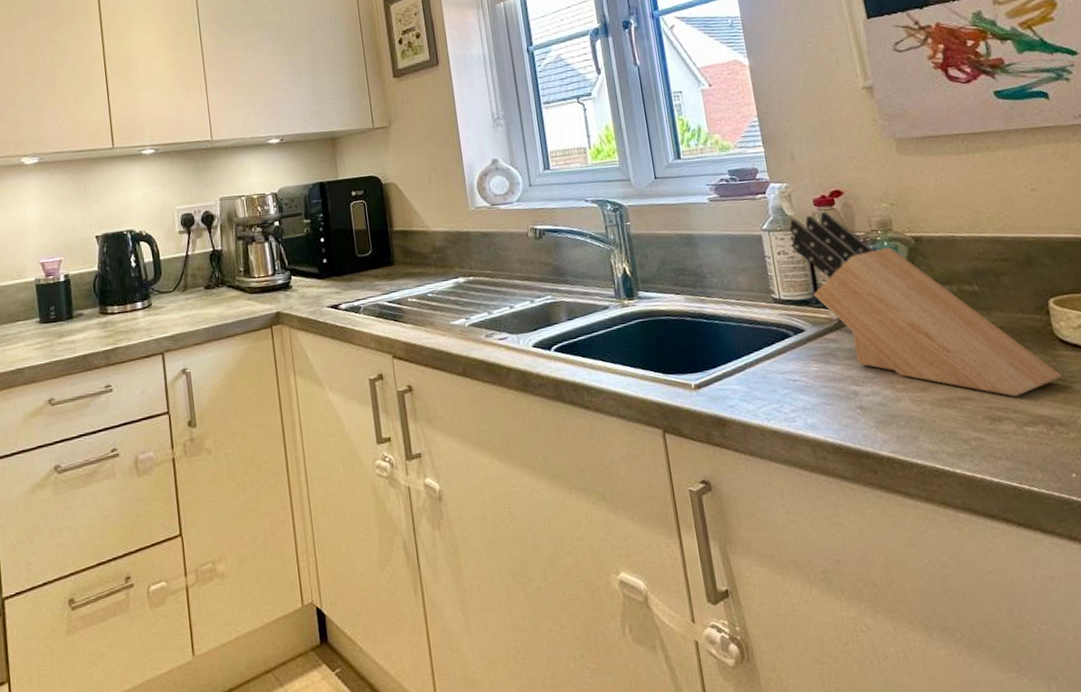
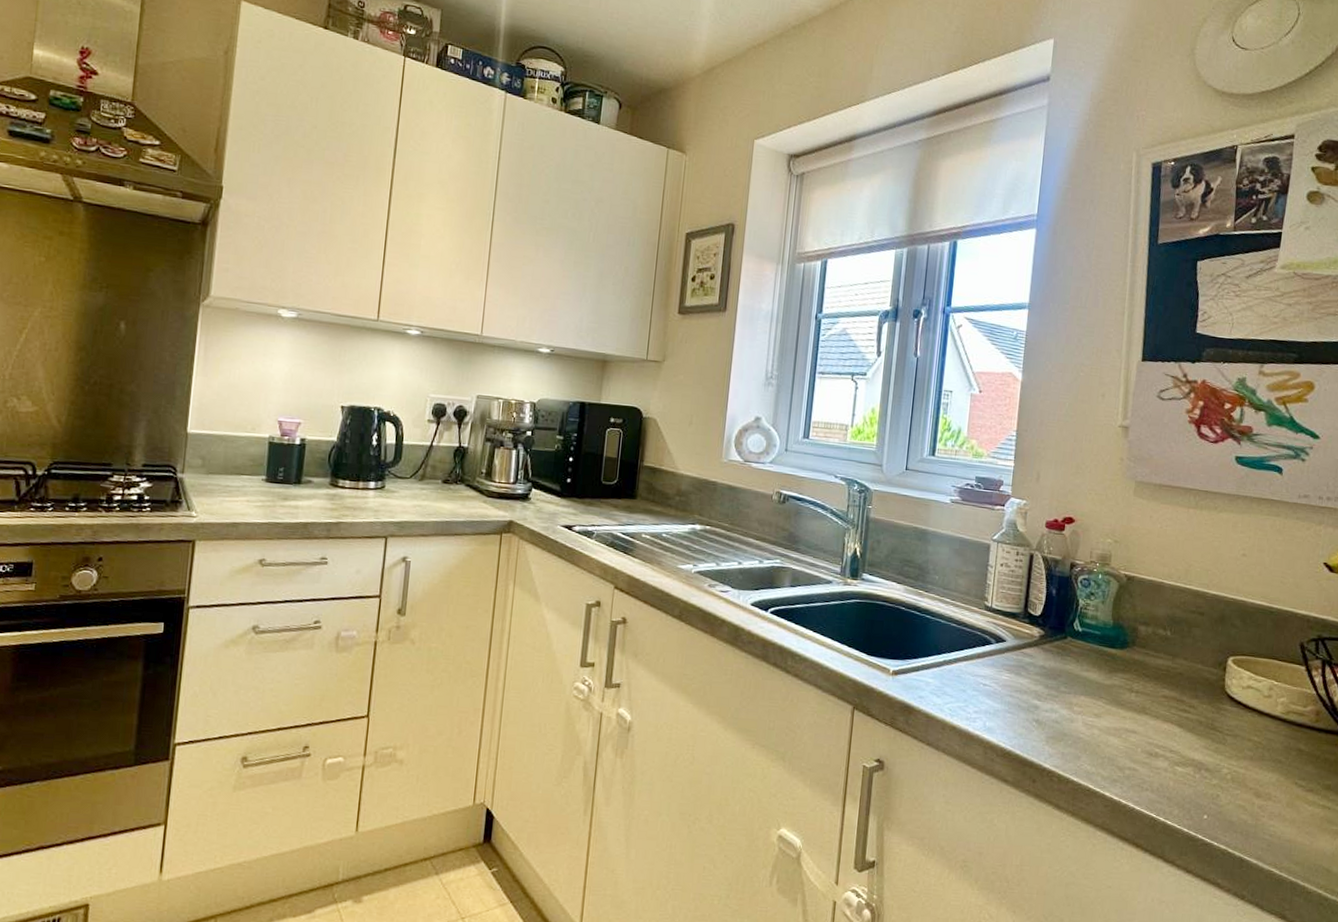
knife block: present [790,212,1062,397] -> none [1015,535,1221,738]

